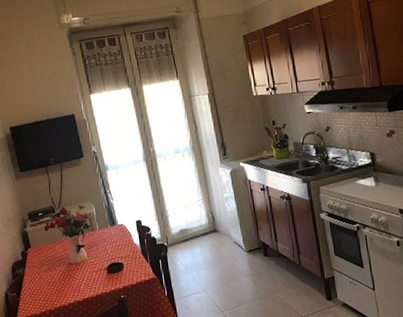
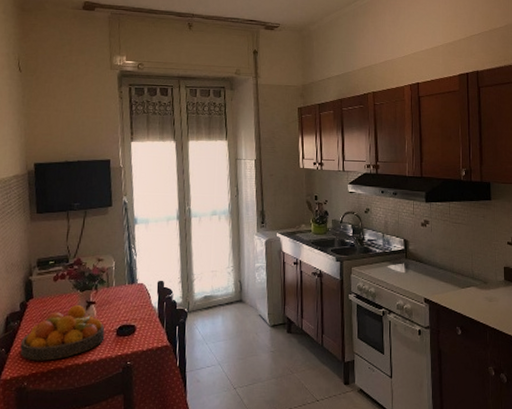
fruit bowl: none [27,249,98,301] -> present [20,305,105,361]

